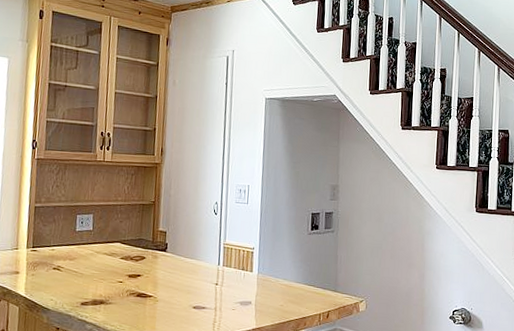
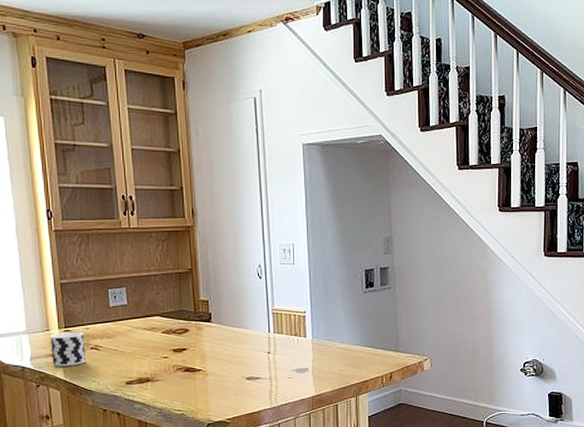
cup: none [16,252,49,284] -> present [50,332,85,366]

